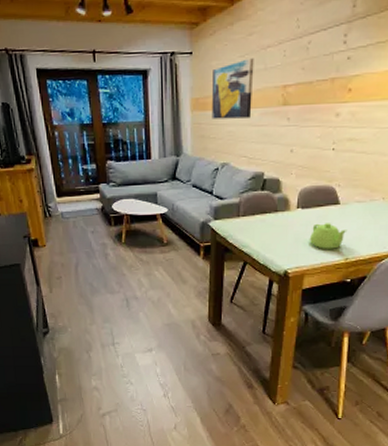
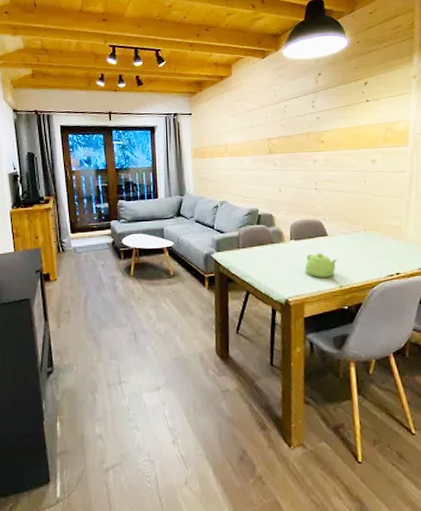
wall art: present [211,58,254,119] -> none [209,118,244,165]

